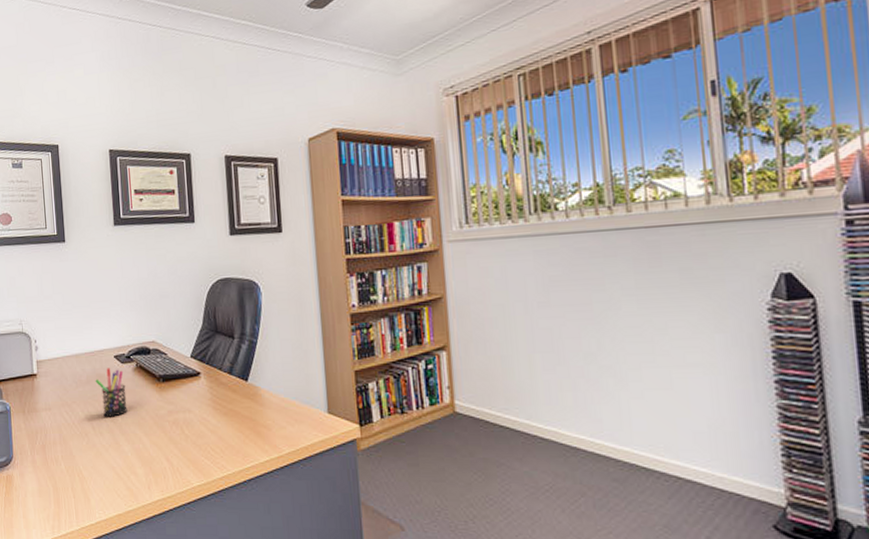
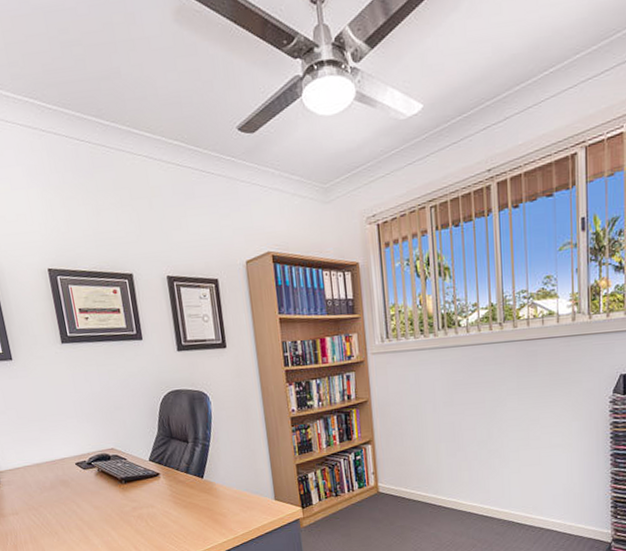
pen holder: present [95,368,128,417] -> none [59,474,94,517]

